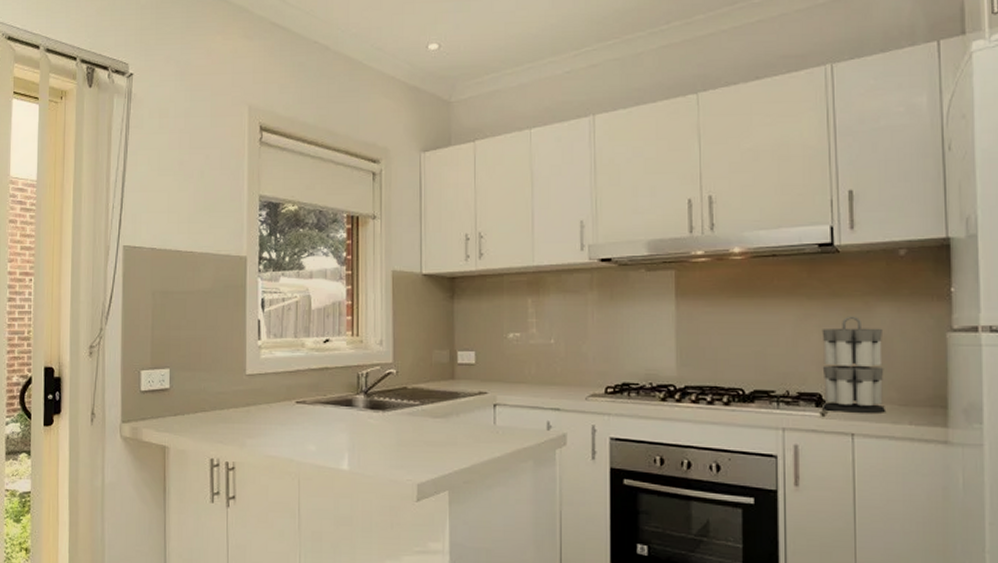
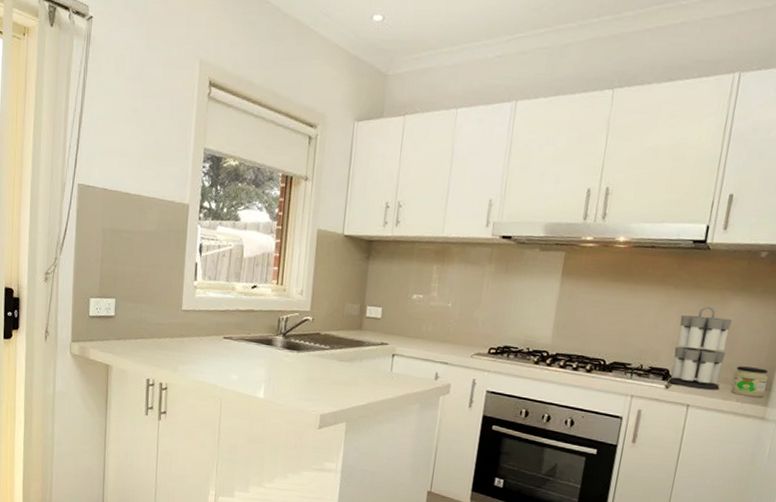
jar: none [899,382,940,417] -> present [730,366,768,398]

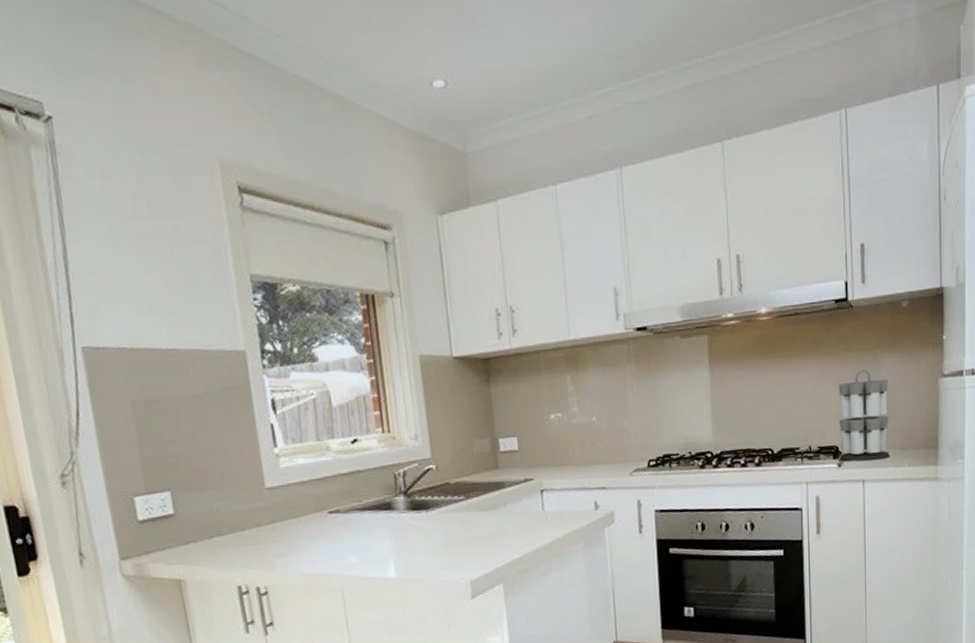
jar: present [730,366,768,398] -> none [901,426,932,459]

